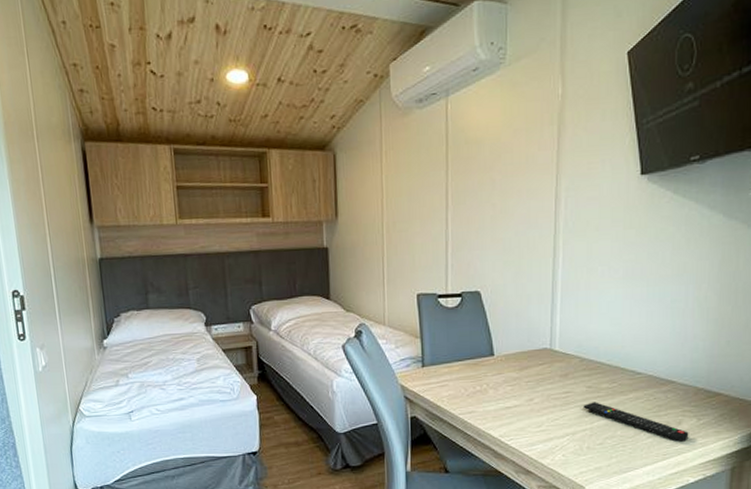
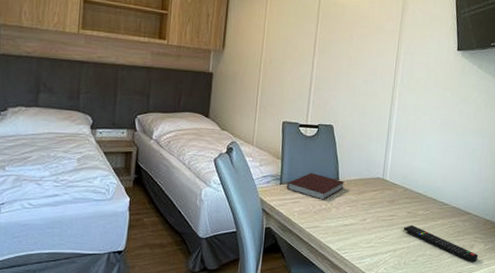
notebook: none [430,350,502,381] -> present [287,173,345,200]

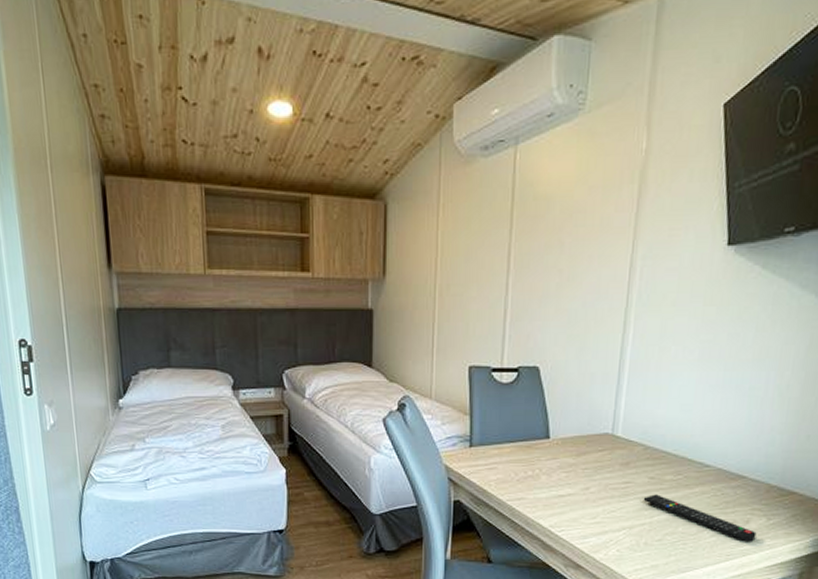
notebook: present [287,173,345,200] -> none [479,431,558,465]

